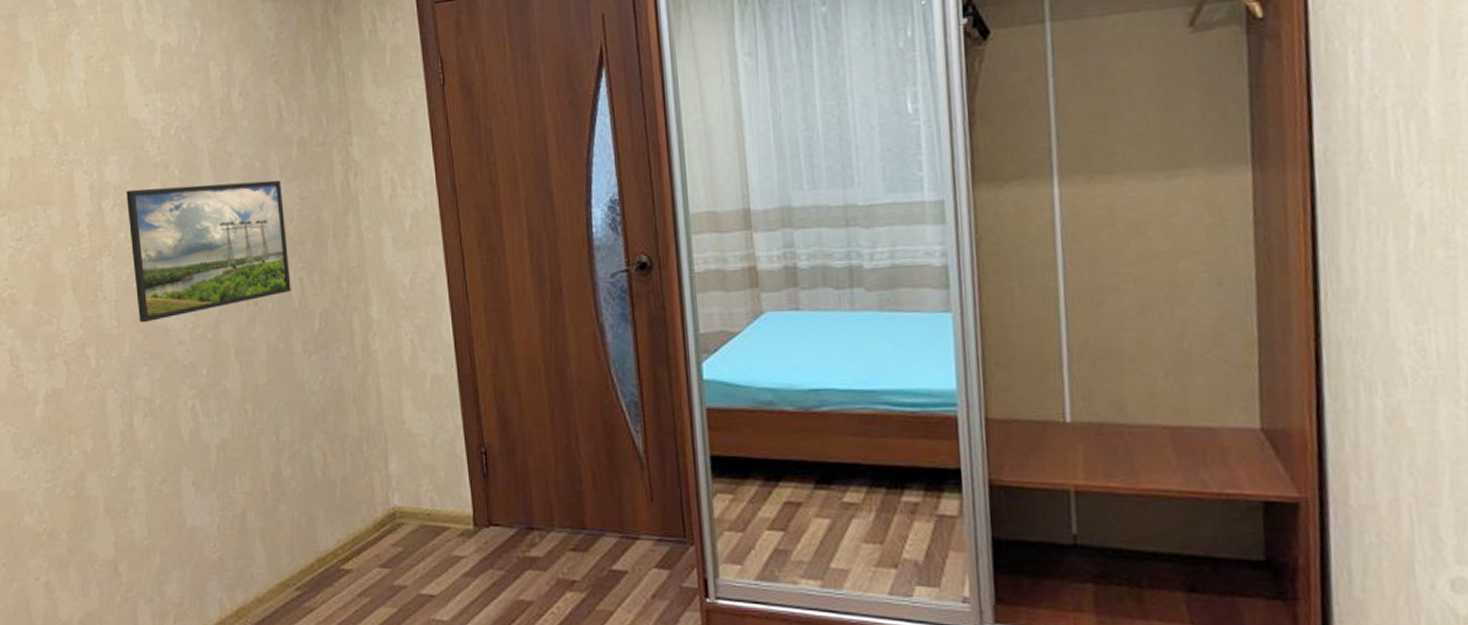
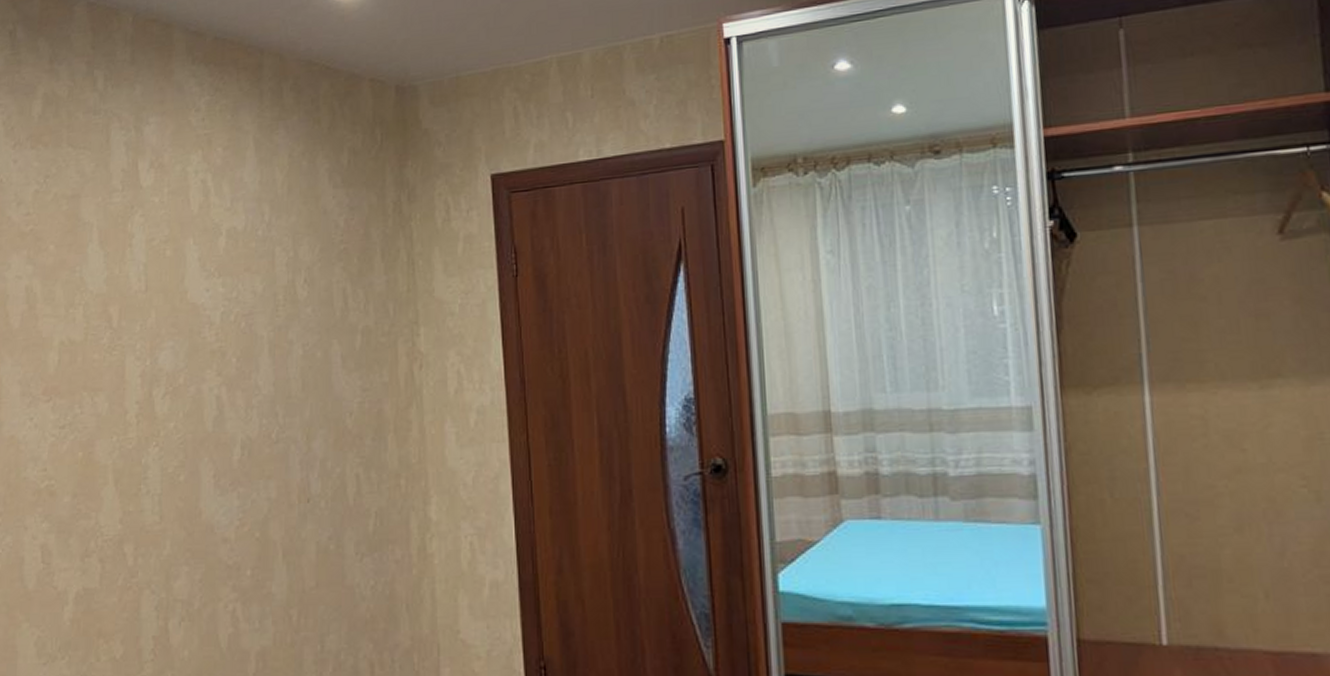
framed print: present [126,179,291,323] -> none [179,370,347,519]

